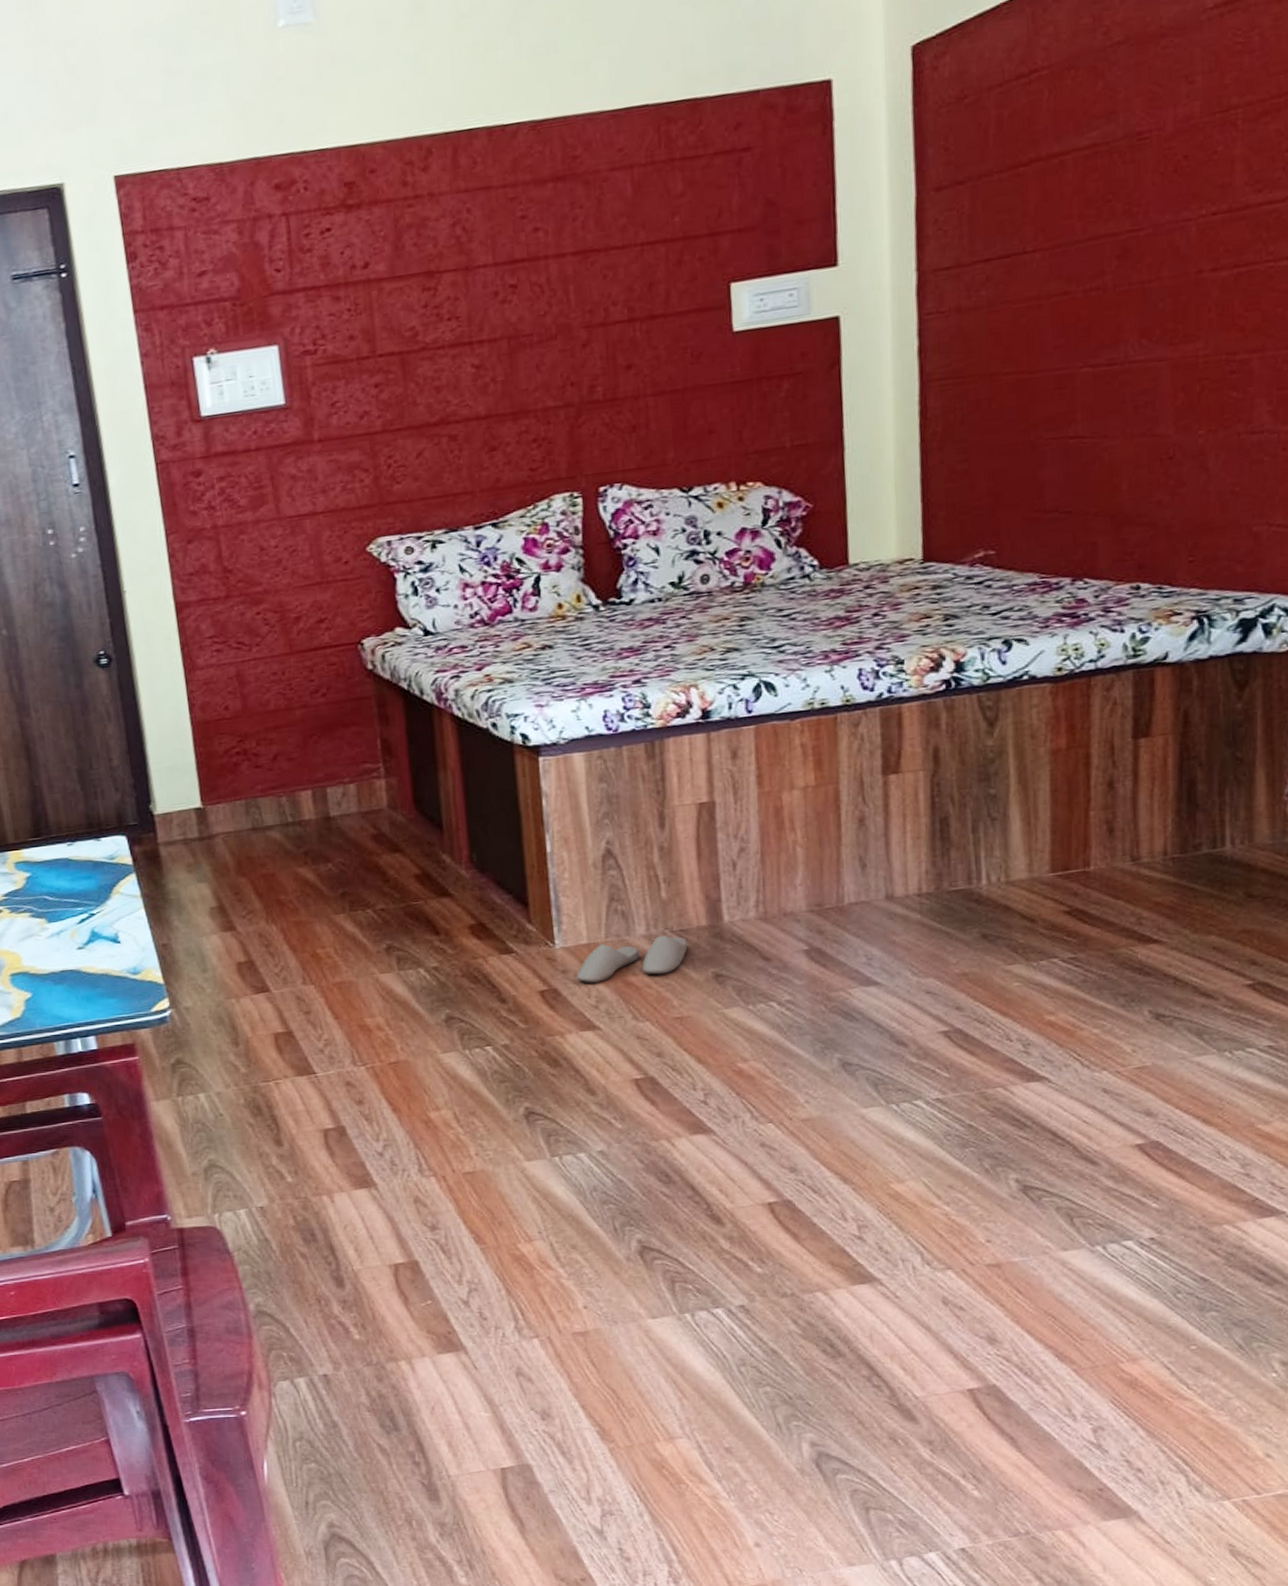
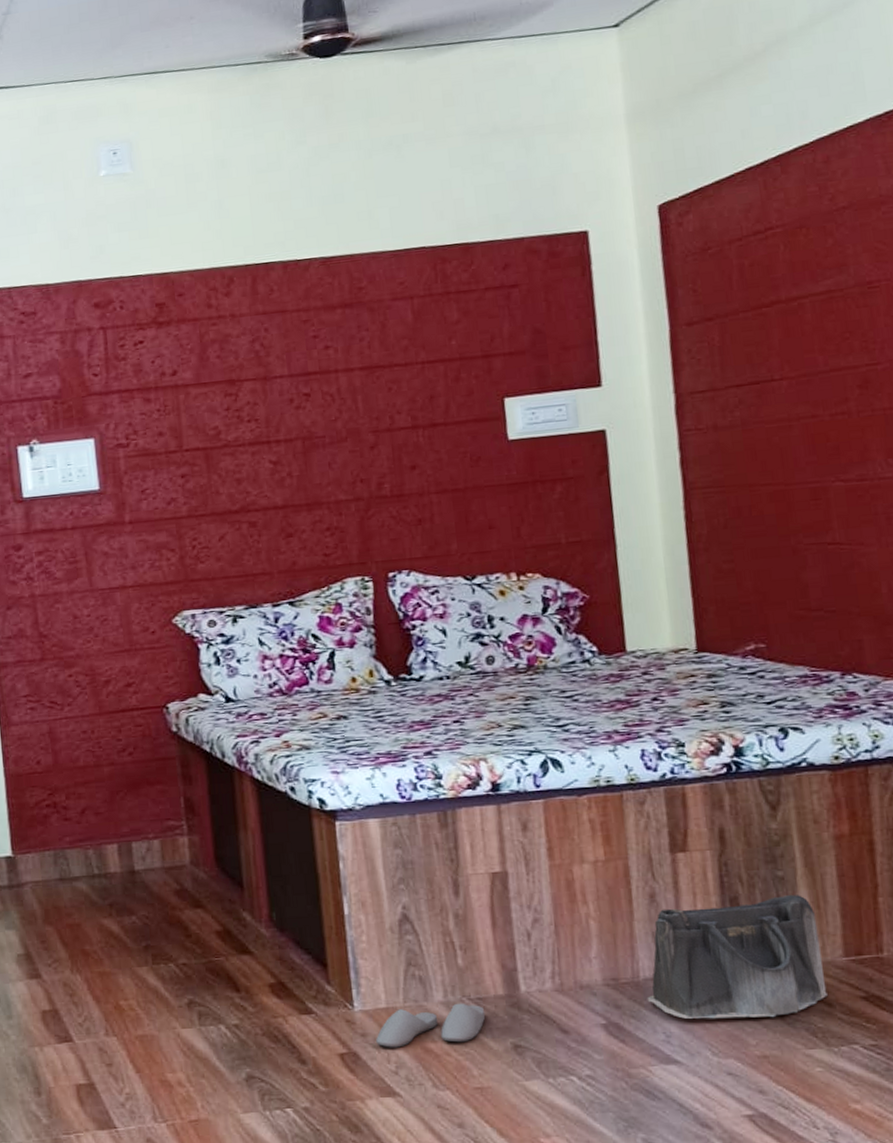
saddlebag: none [850,812,1031,941] -> present [647,895,827,1019]

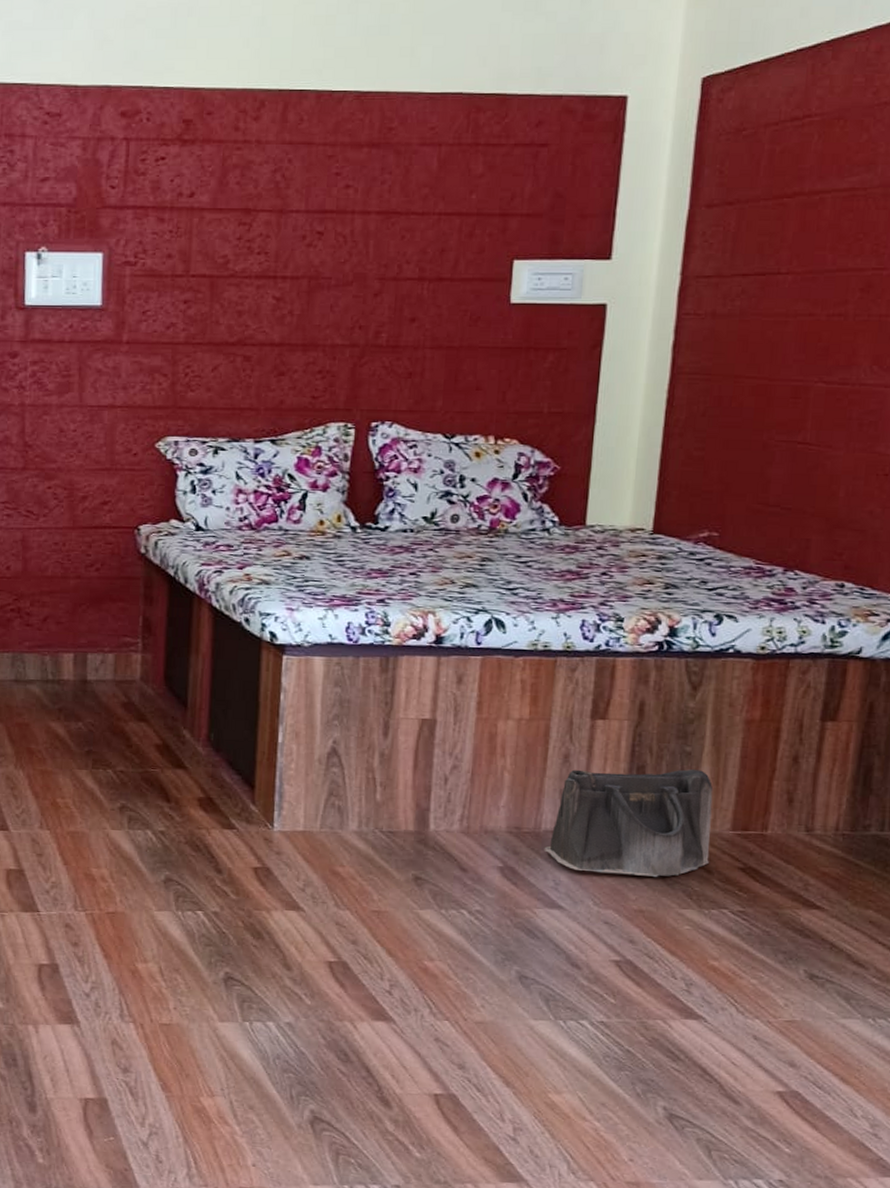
slippers: present [376,1003,486,1048] -> none [289,834,394,870]

